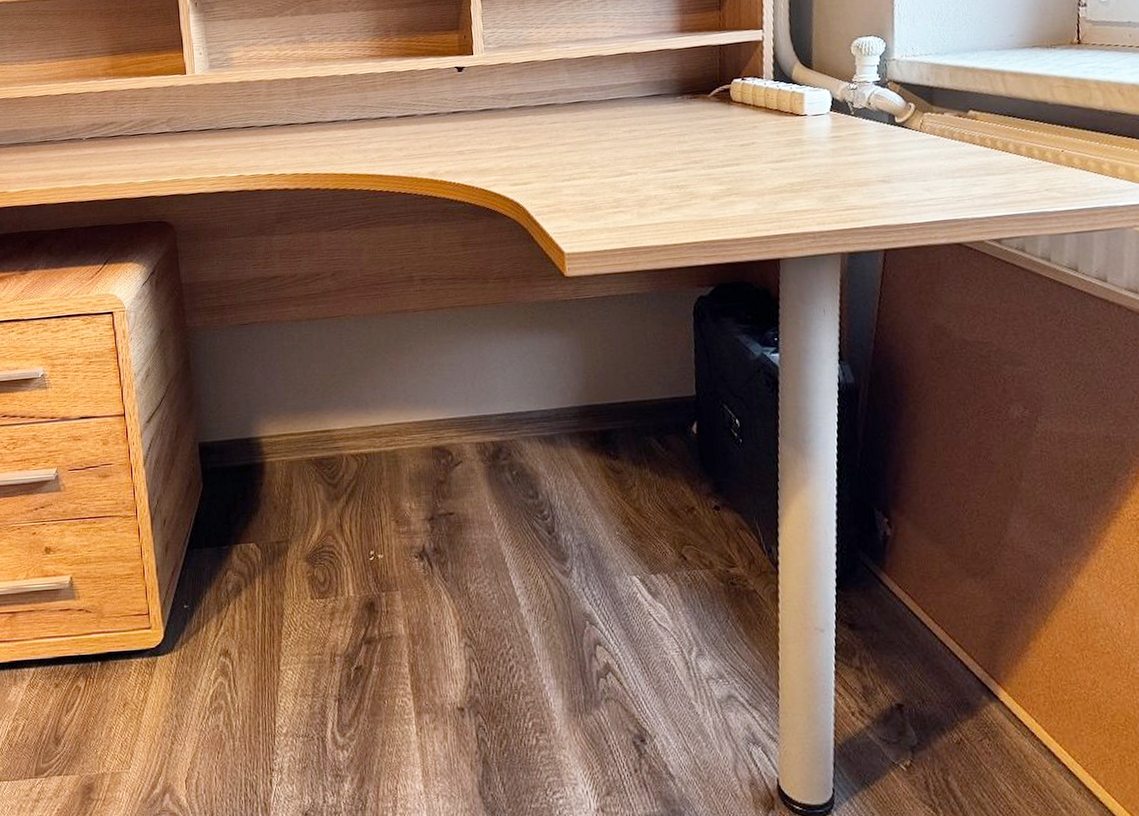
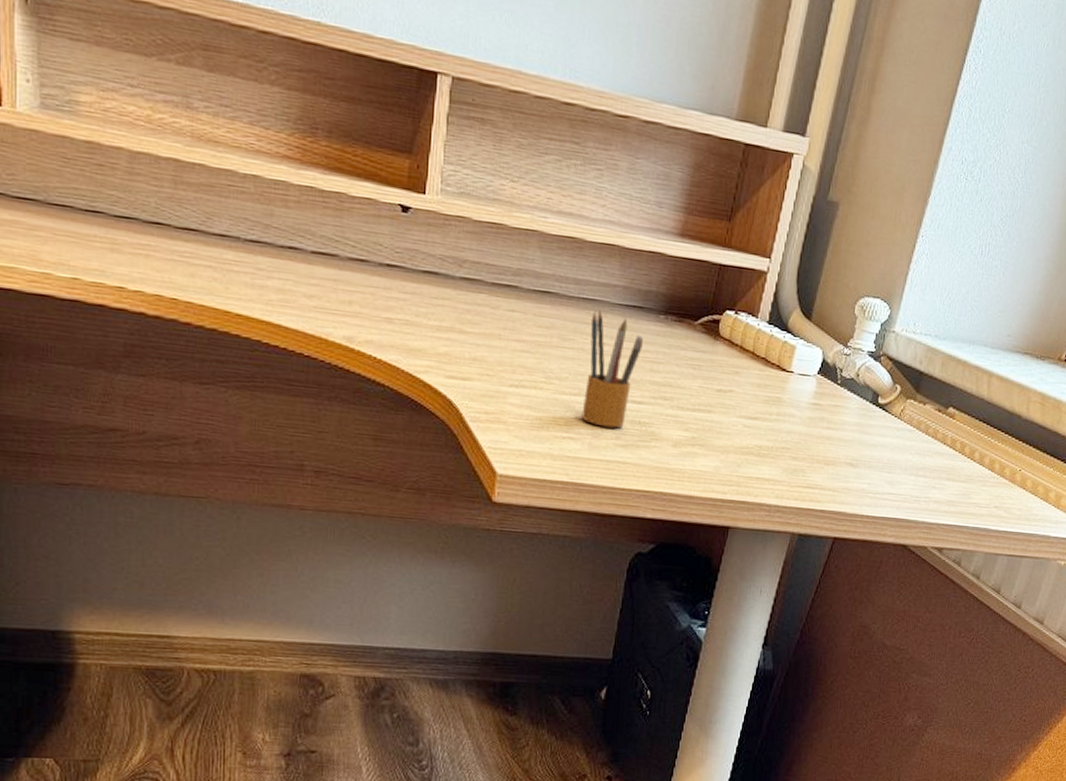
pencil box: none [619,104,667,197] -> present [581,309,643,428]

